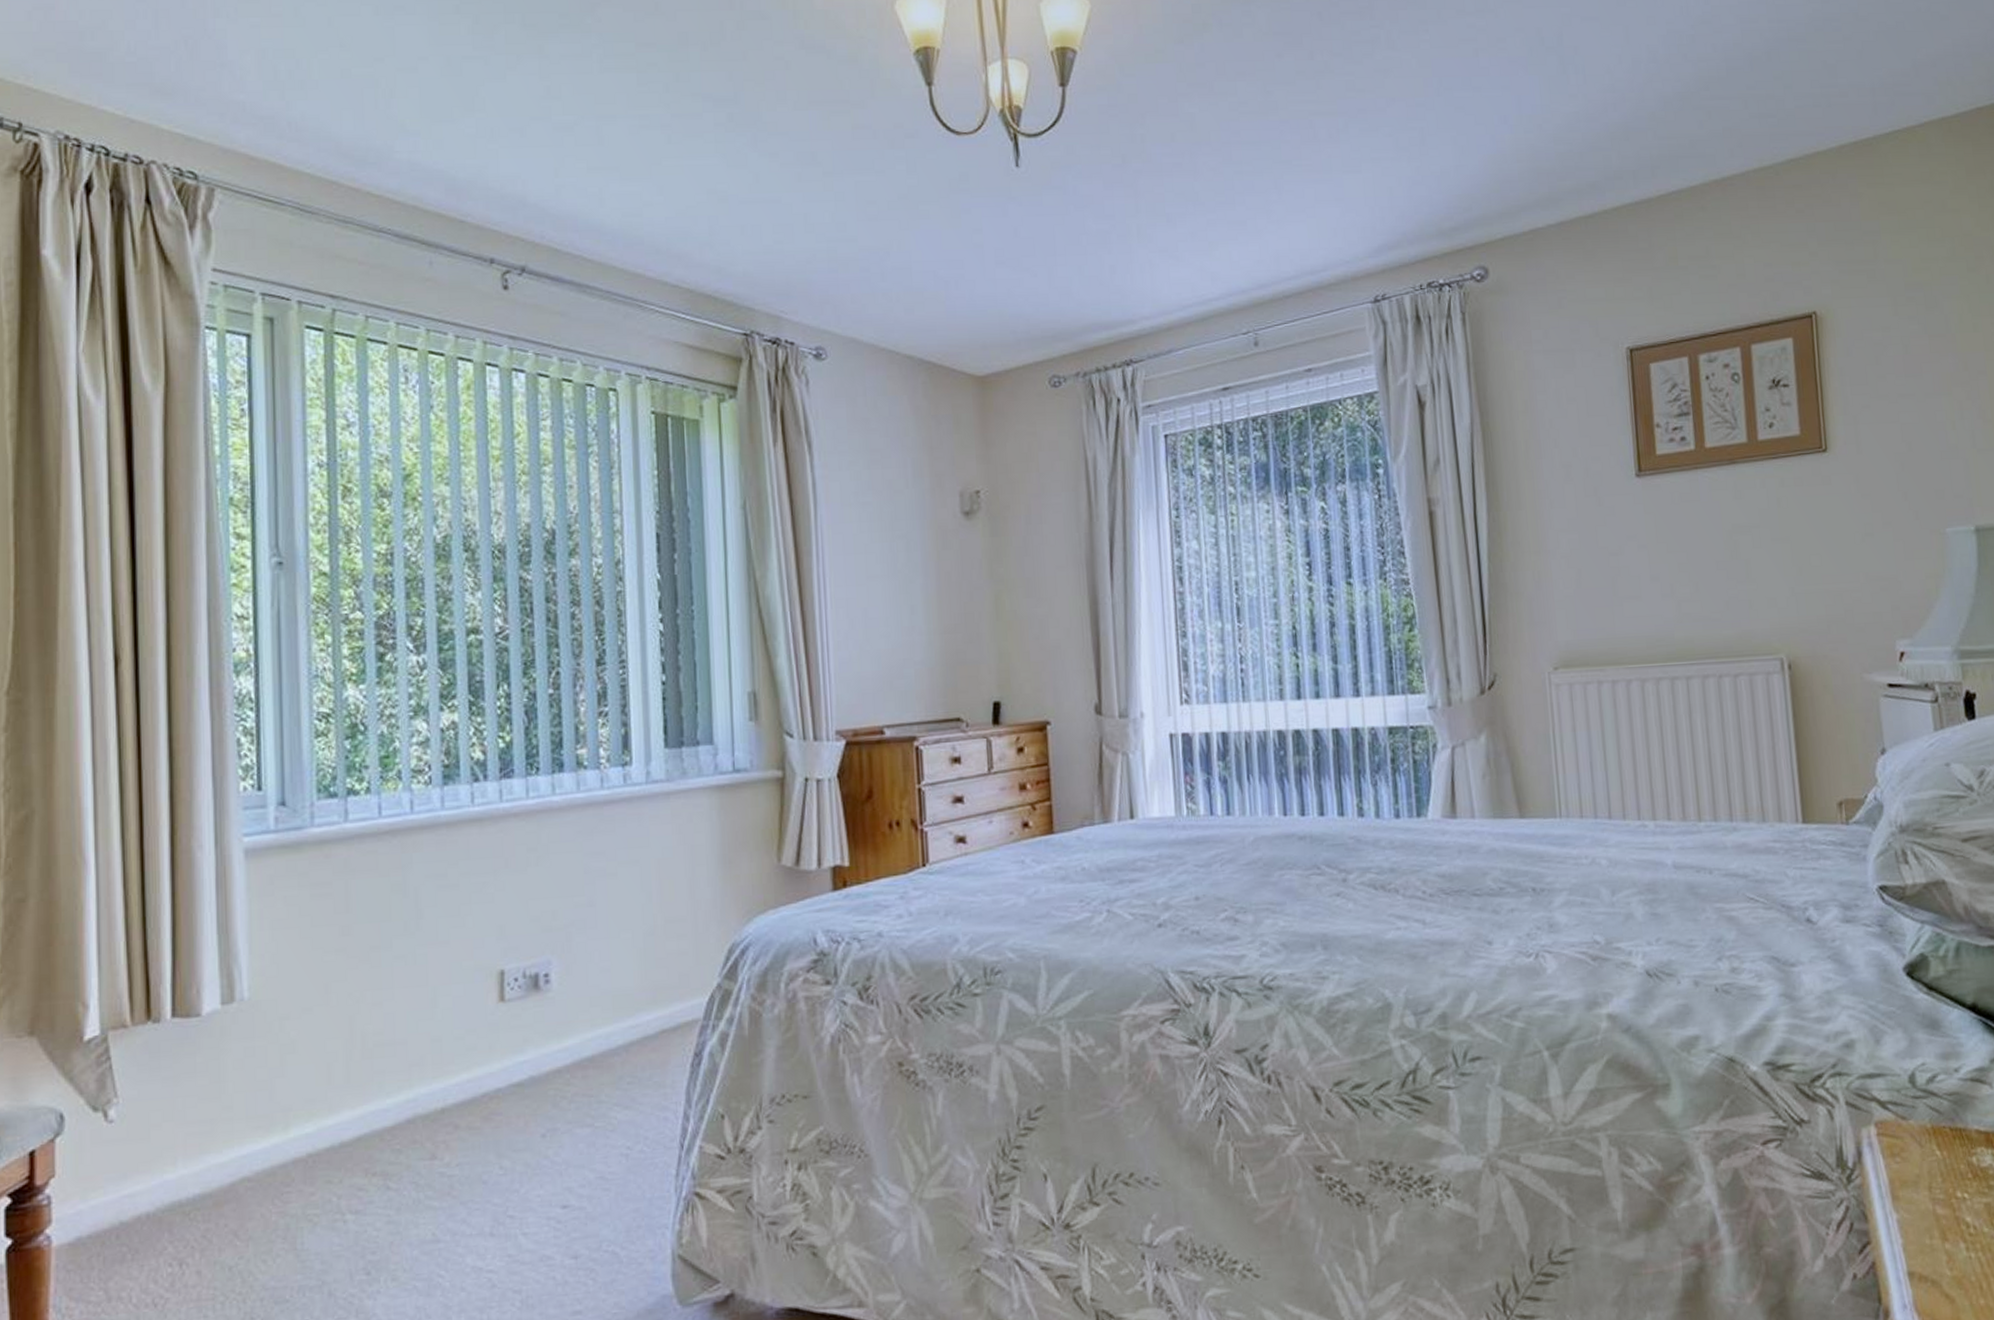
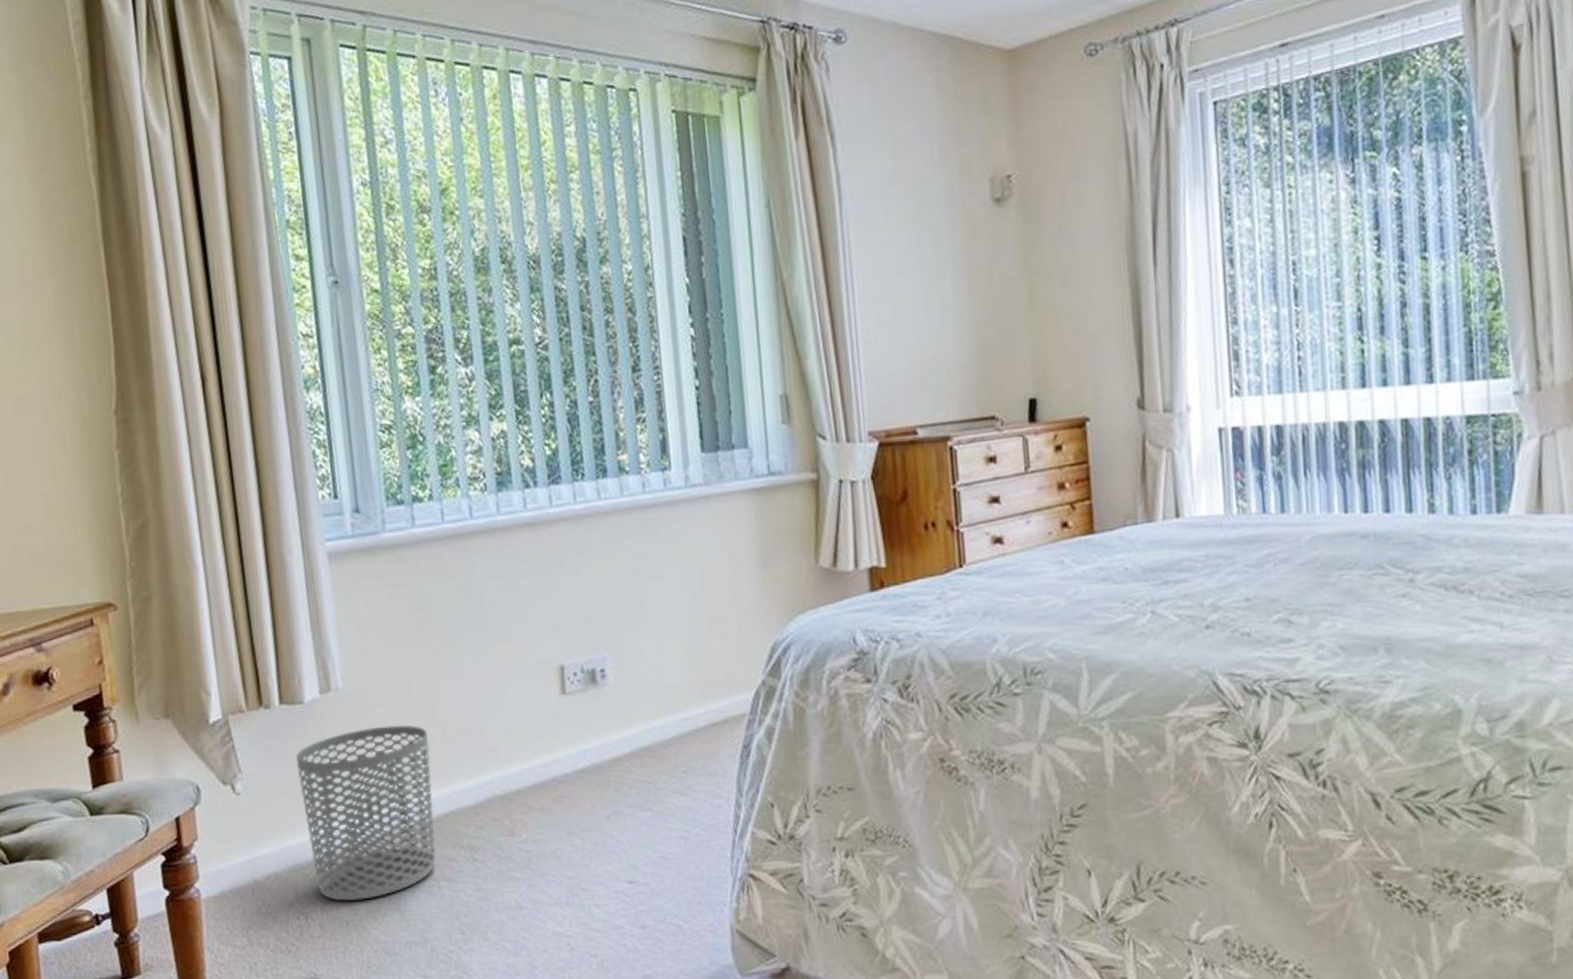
waste bin: none [185,1038,346,1243] -> present [295,725,436,902]

